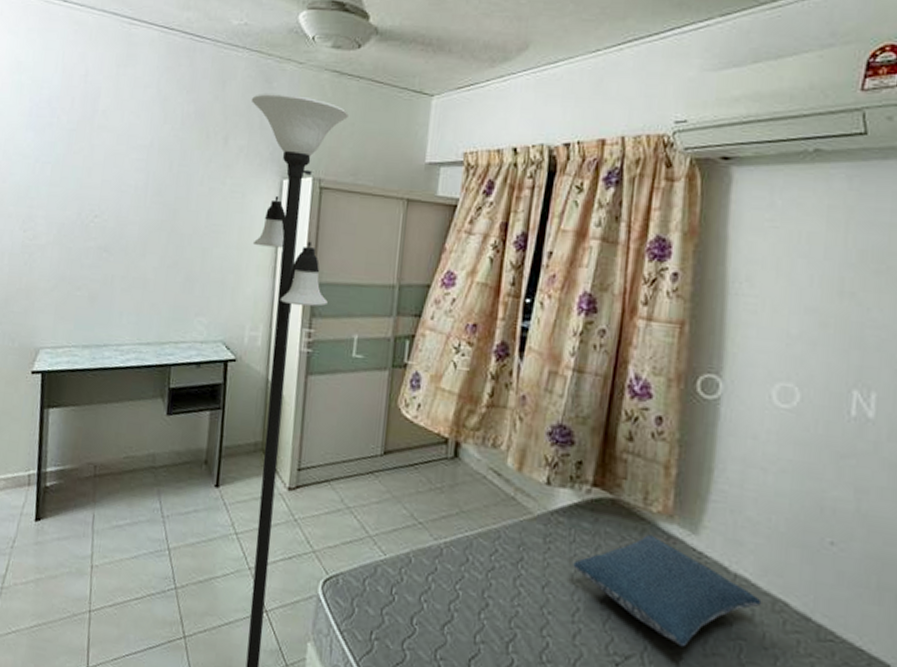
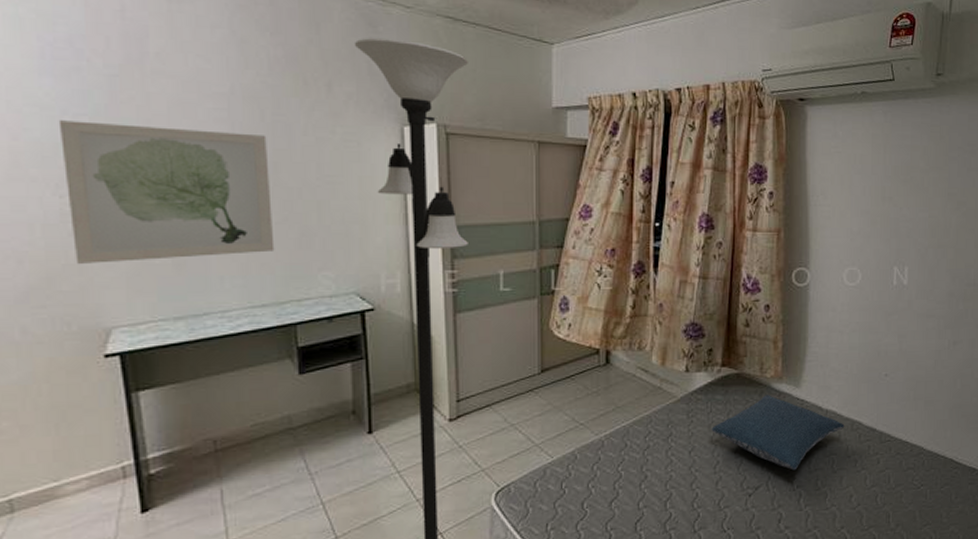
wall art: none [25,167,172,294] -> present [58,120,275,264]

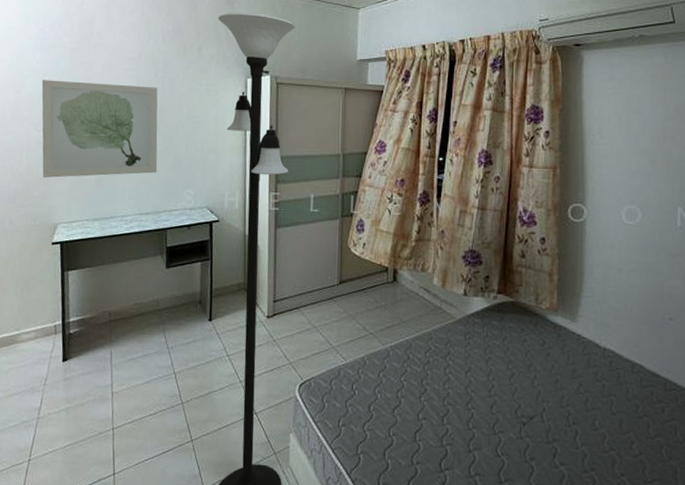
pillow: present [712,395,845,471] -> none [487,325,624,406]

